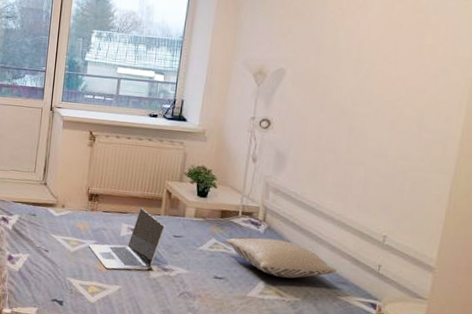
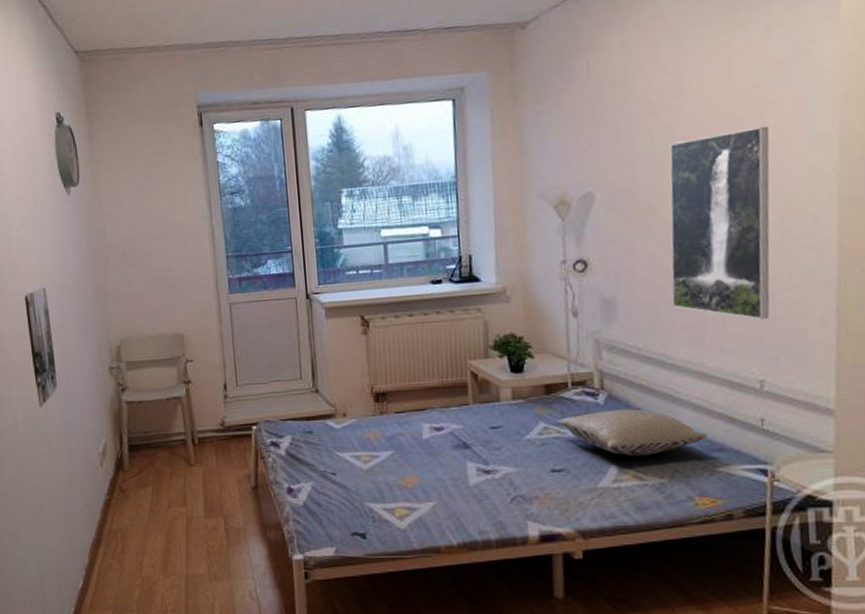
laptop: present [88,208,165,270] -> none [384,399,477,483]
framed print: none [329,42,426,190] -> present [669,126,770,320]

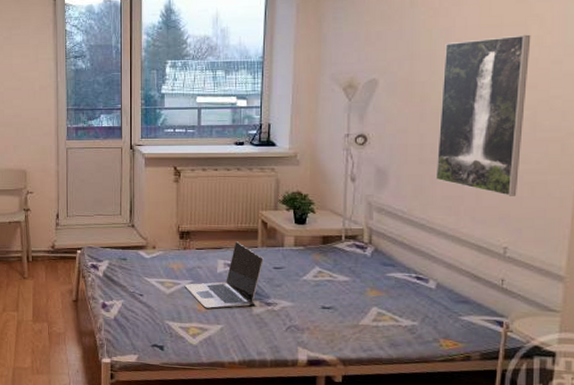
laptop: none [384,399,477,483] -> present [184,241,264,309]
pillow: present [555,408,707,456] -> none [328,261,455,302]

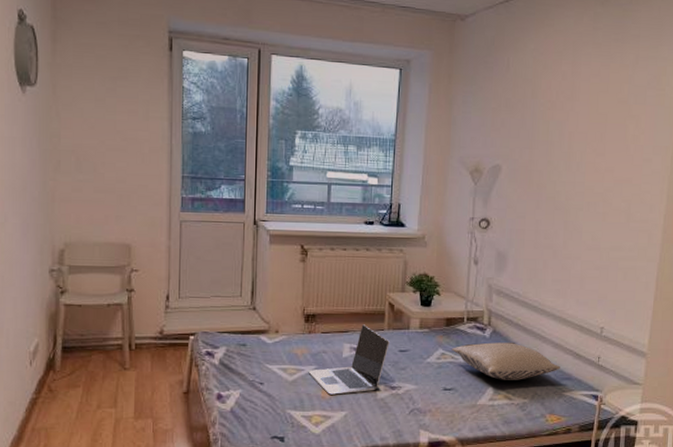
pillow: none [328,261,455,302] -> present [451,342,560,380]
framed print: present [435,34,531,196] -> none [547,132,629,280]

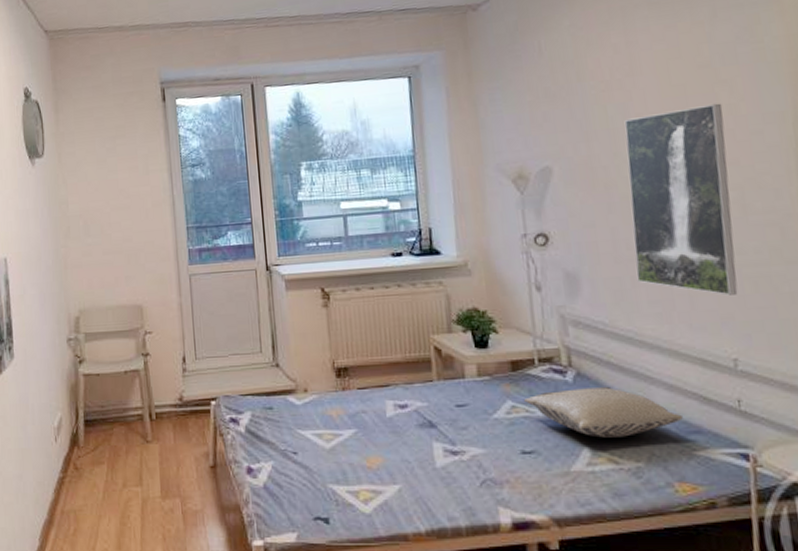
laptop: present [308,324,390,395] -> none [347,375,443,464]
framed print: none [547,132,629,280] -> present [624,103,738,296]

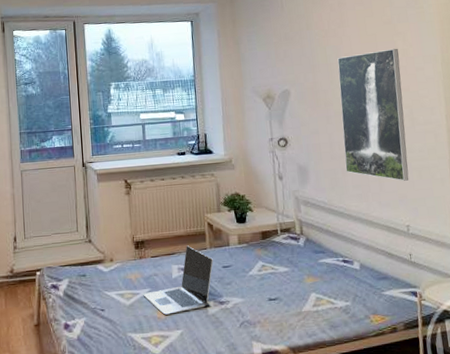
laptop: none [347,375,443,464] -> present [143,245,213,315]
pillow: present [523,387,683,438] -> none [270,248,375,286]

